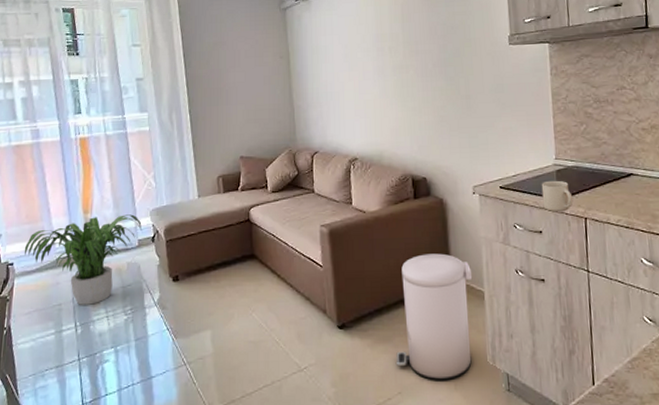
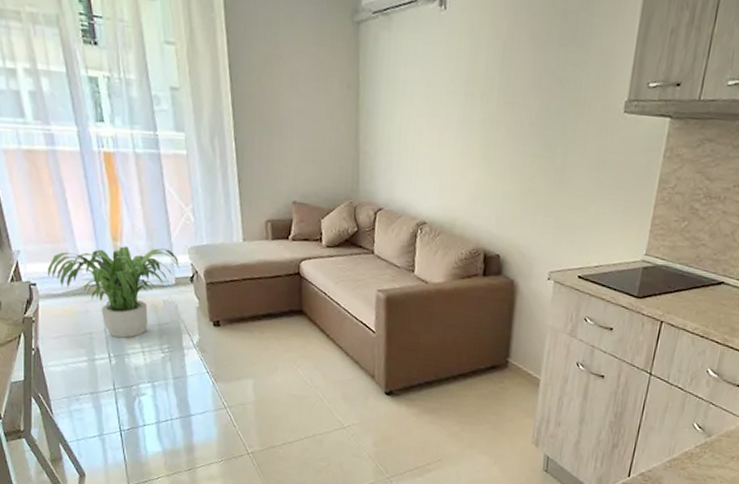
pedal bin: present [396,253,473,381] -> none [440,334,532,456]
cup: present [541,180,573,212] -> none [620,277,654,312]

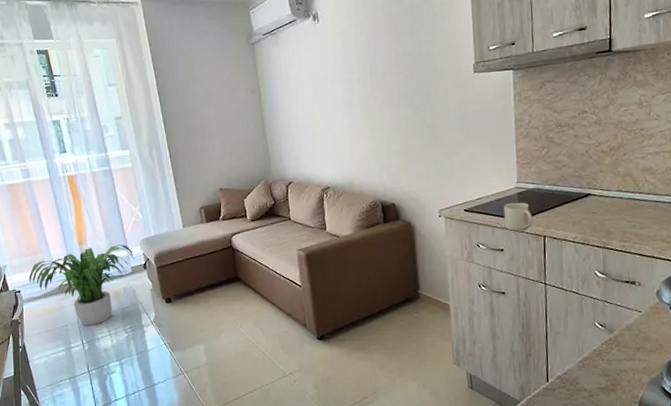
cup: none [620,277,654,312] -> present [503,202,533,232]

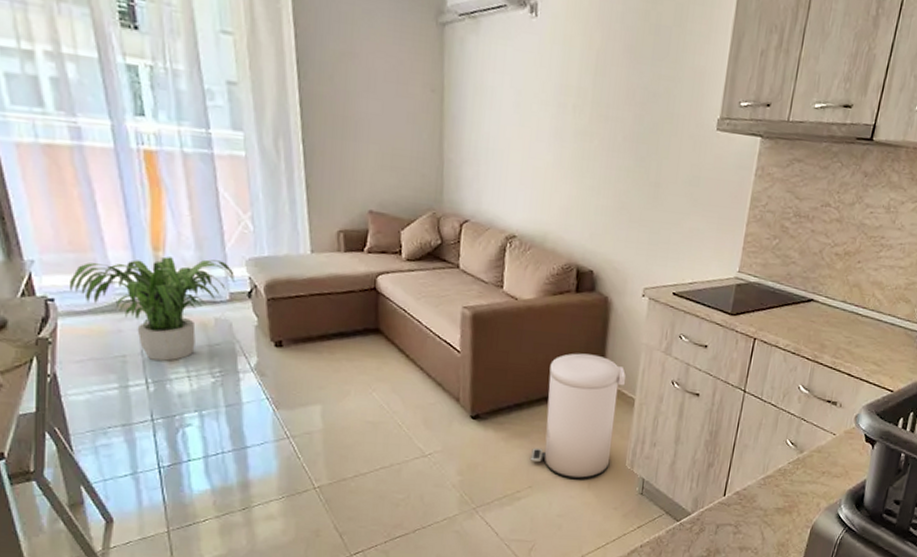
pedal bin: none [370,272,439,382] -> present [531,353,626,480]
cup: present [503,202,533,232] -> none [714,294,747,329]

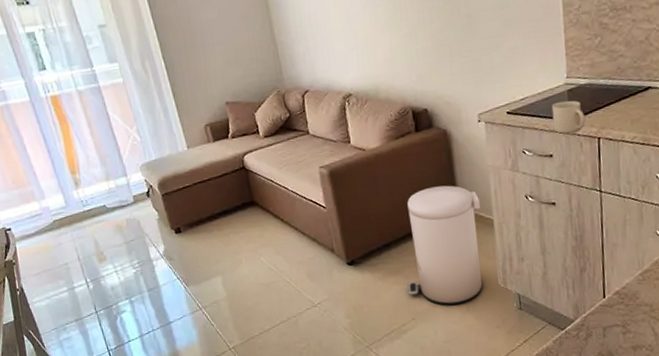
potted plant: present [69,256,235,361] -> none [18,171,135,263]
cup: none [714,294,747,329] -> present [551,100,586,135]

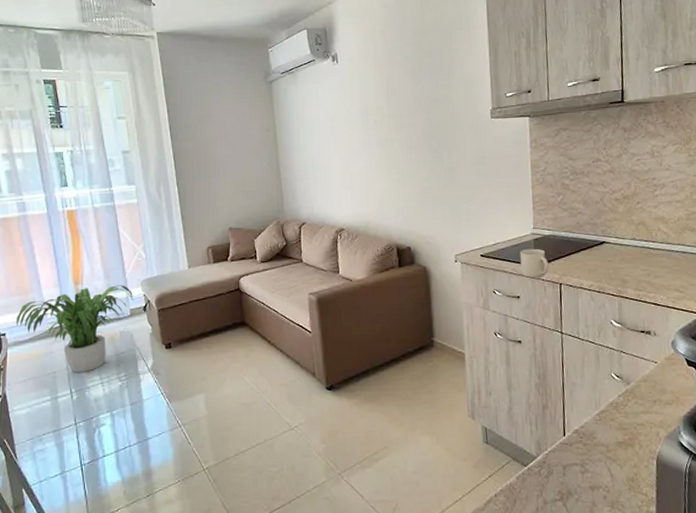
potted plant: none [18,171,135,263] -> present [16,285,133,373]
pedal bin: present [407,185,483,306] -> none [382,318,454,436]

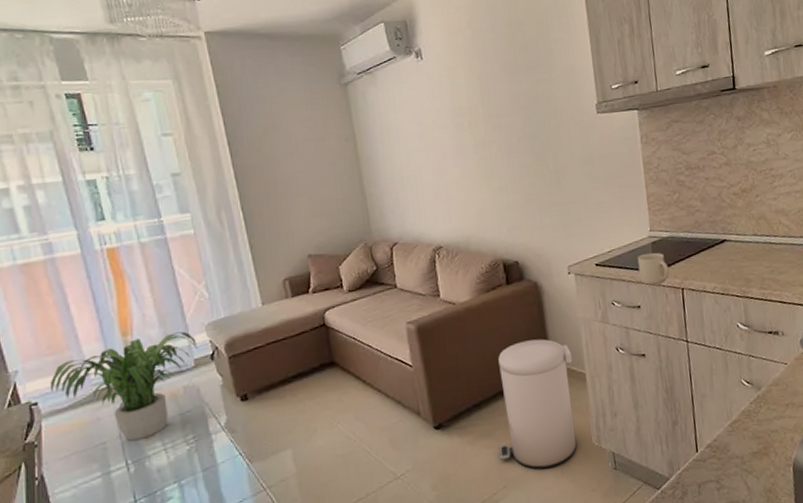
pedal bin: none [382,318,454,436] -> present [498,339,577,470]

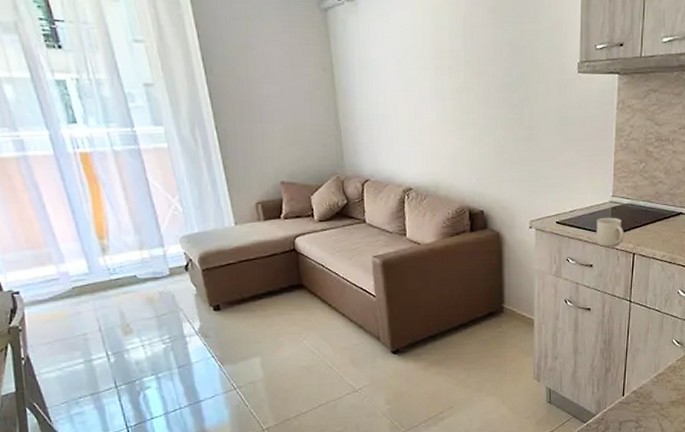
potted plant: present [49,331,197,441] -> none [30,241,172,335]
pedal bin: present [498,339,577,470] -> none [448,284,524,397]

